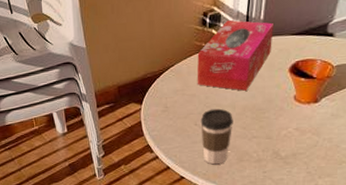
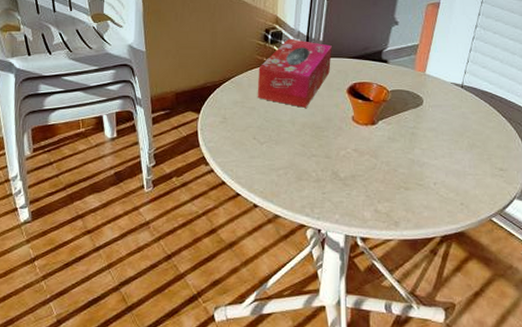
coffee cup: present [200,108,233,165] -> none [259,123,293,182]

